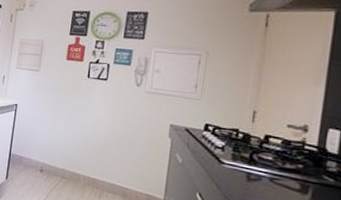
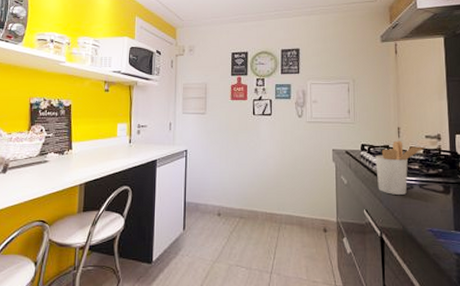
utensil holder: none [217,125,286,186] -> present [375,140,426,195]

